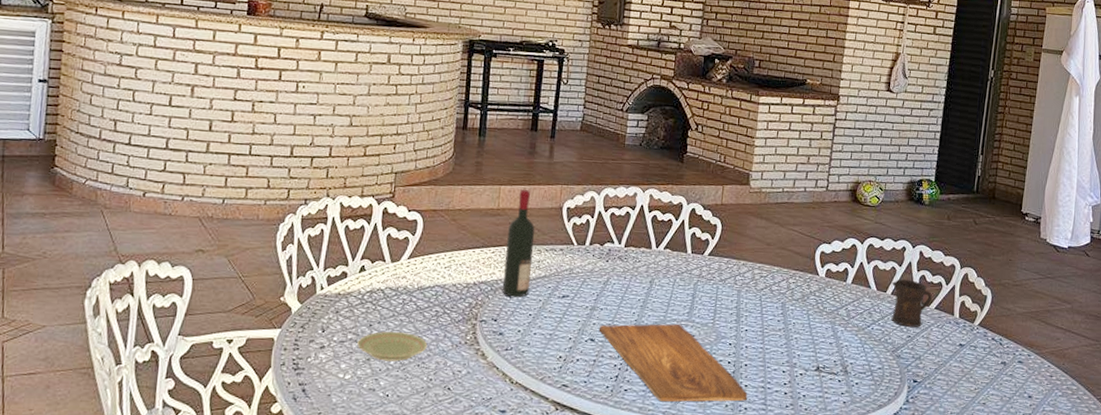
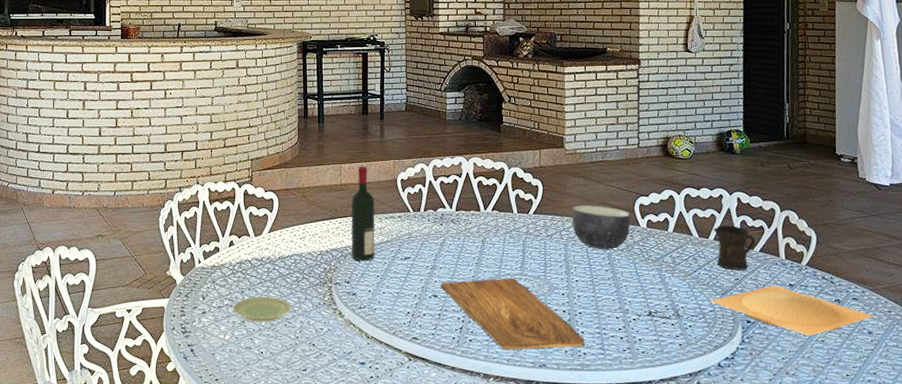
bowl: none [748,249,810,299] -> present [572,205,631,250]
plate: none [879,344,1036,398] -> present [709,285,874,336]

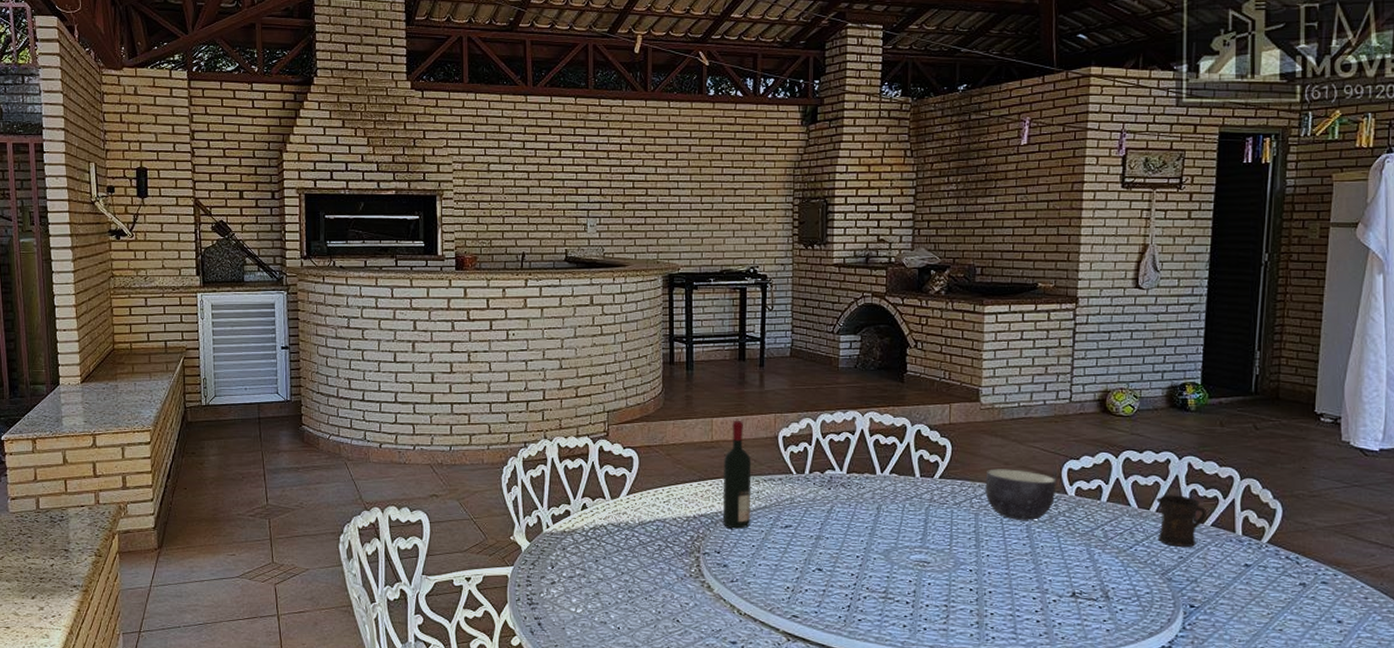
plate: present [233,296,292,323] -> none [586,566,653,595]
cutting board: present [440,277,585,350] -> none [826,550,994,632]
plate: present [709,285,874,336] -> none [1146,564,1346,624]

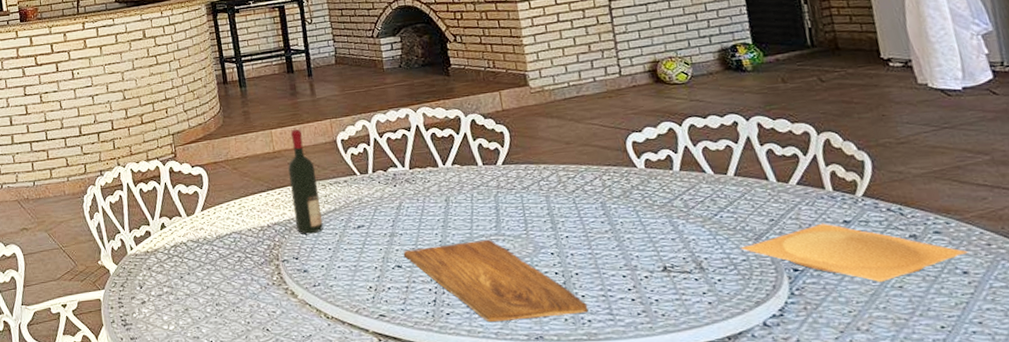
cutting board: none [826,550,994,632] -> present [403,239,589,323]
bowl: present [985,469,1056,522] -> none [549,148,625,199]
plate: none [1146,564,1346,624] -> present [740,223,968,282]
mug: present [1155,495,1208,547] -> none [730,156,790,210]

